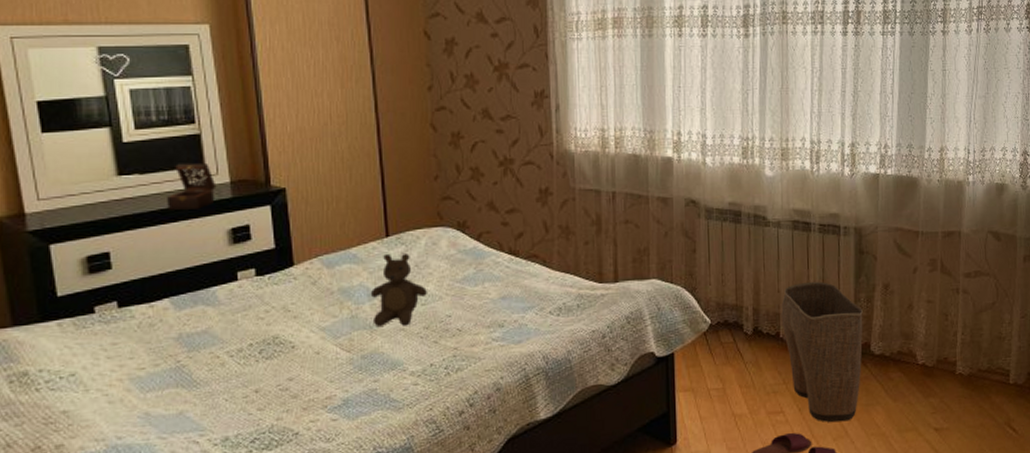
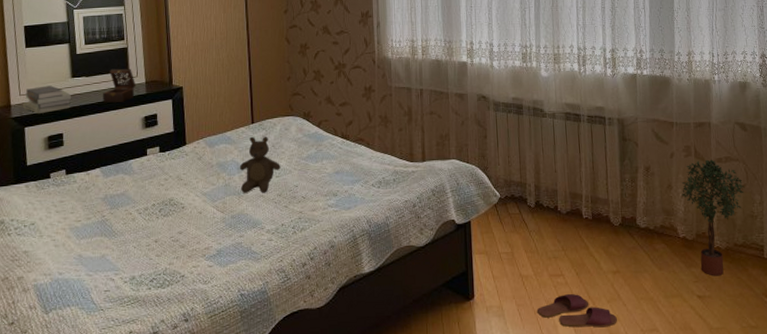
books: none [43,186,120,225] -> present [22,85,72,113]
laundry basket: present [781,281,863,422] -> none [558,163,630,286]
potted tree: none [923,274,994,406] -> present [681,159,745,276]

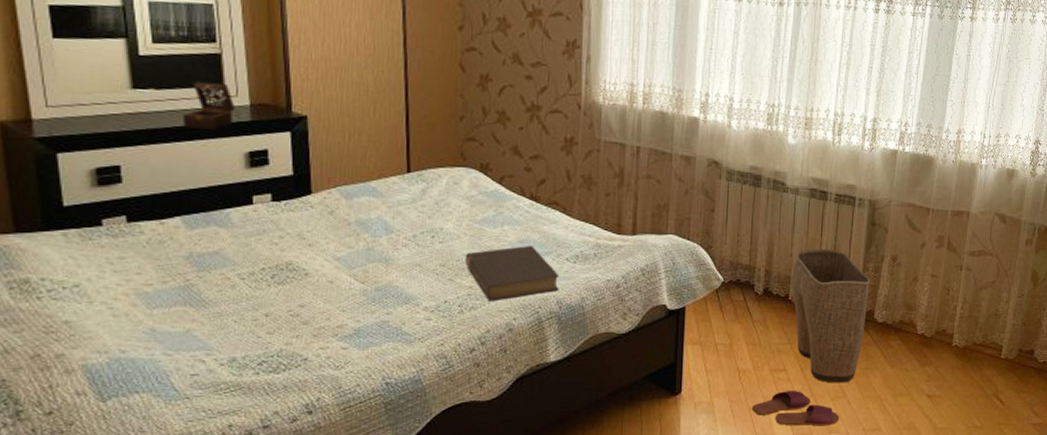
books: present [22,85,72,113] -> none [51,96,133,135]
teddy bear: present [239,136,280,193] -> none [387,189,445,262]
book: none [295,174,368,223] -> present [465,245,560,302]
laundry basket: none [558,163,630,286] -> present [791,248,870,383]
potted tree: present [681,159,745,276] -> none [926,252,994,376]

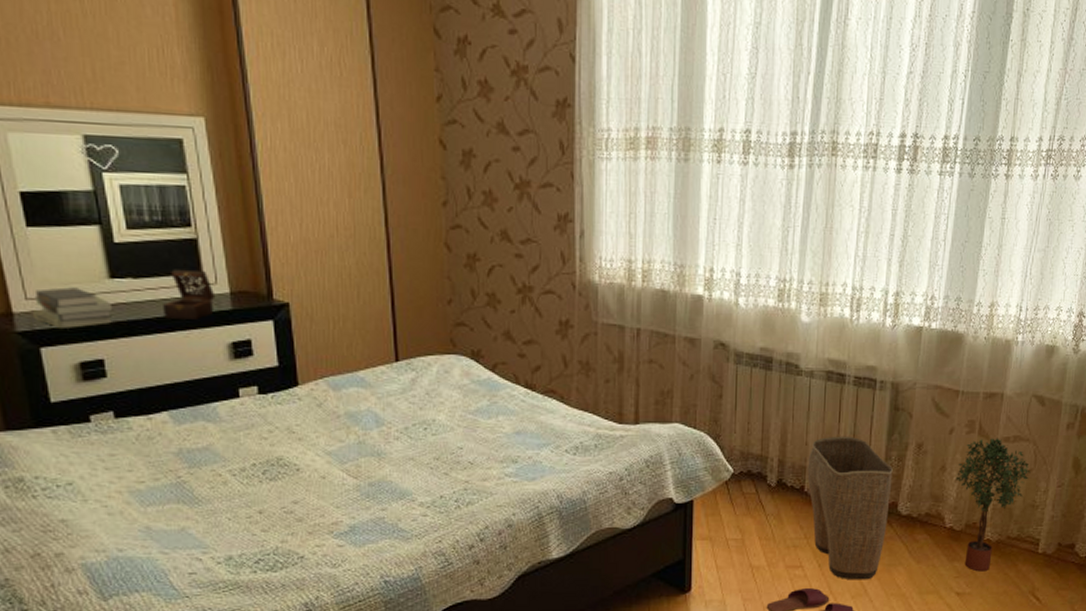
books: none [51,96,133,135] -> present [31,287,113,328]
book: present [465,245,560,302] -> none [459,436,559,496]
potted tree: none [926,252,994,376] -> present [955,438,1031,572]

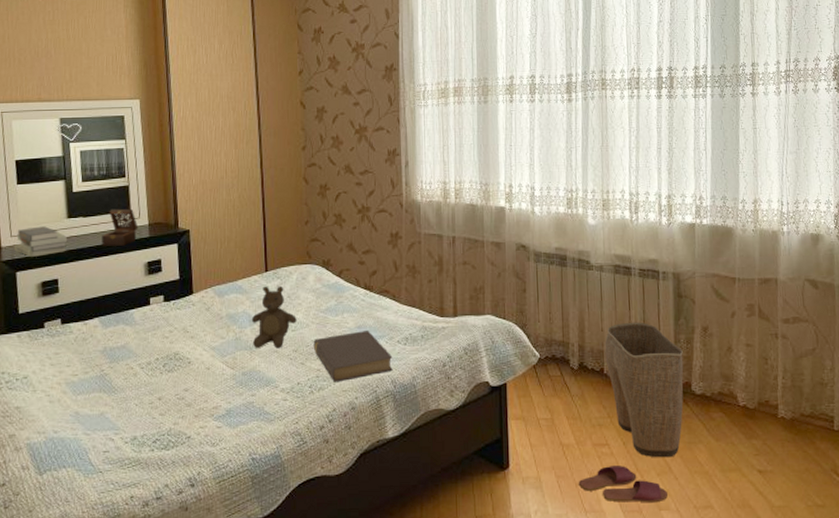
teddy bear: none [378,379,438,455] -> present [251,286,296,349]
book: none [459,436,559,496] -> present [313,329,393,382]
potted tree: present [955,438,1031,572] -> none [742,320,814,449]

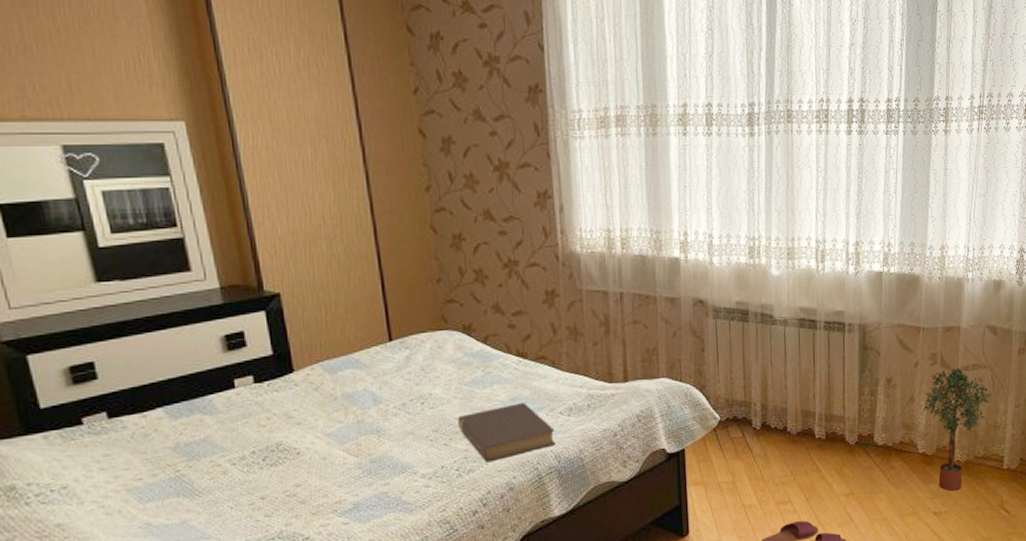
books: present [13,226,68,257] -> none [16,293,101,335]
jewelry box: present [102,208,139,246] -> none [152,267,206,317]
teddy bear: present [251,286,296,349] -> none [375,358,435,431]
laundry basket: present [604,322,684,458] -> none [788,376,867,510]
potted tree: none [742,320,814,449] -> present [923,367,990,491]

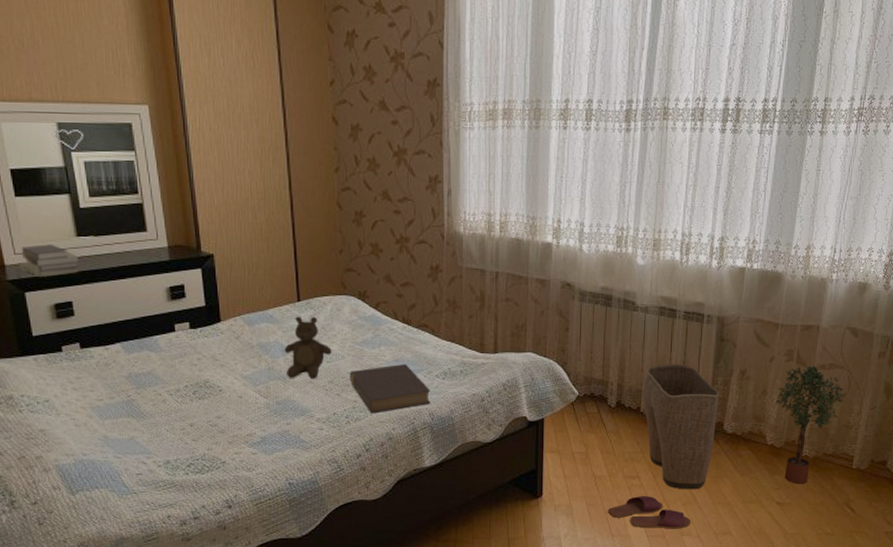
books: none [16,293,101,335] -> present [19,244,79,277]
teddy bear: none [375,358,435,431] -> present [284,316,332,379]
laundry basket: none [788,376,867,510] -> present [643,363,719,490]

